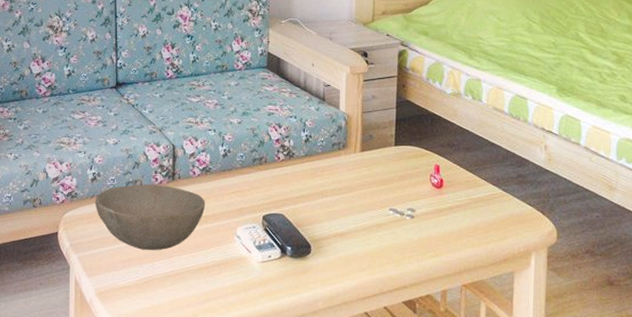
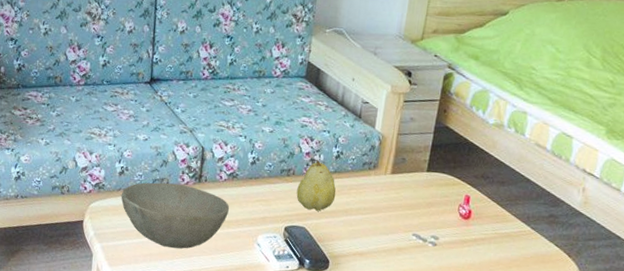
fruit: none [271,146,310,196] -> present [296,160,336,211]

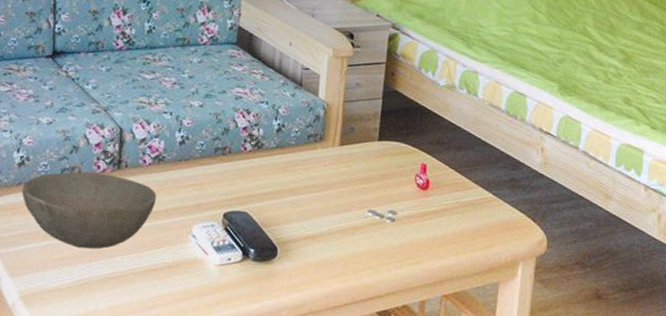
fruit: present [296,160,336,211] -> none [235,135,280,193]

